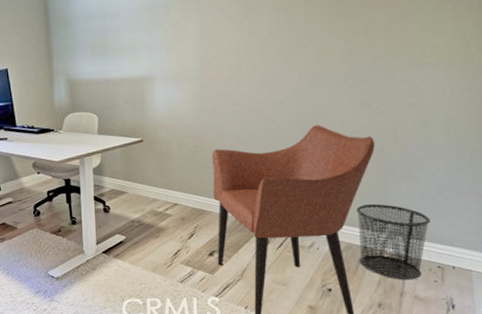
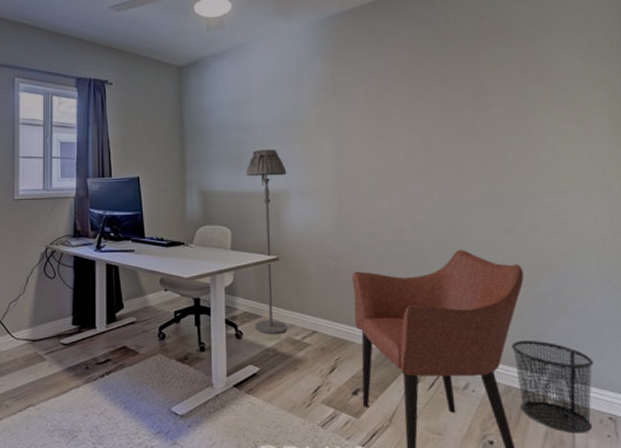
floor lamp: none [111,35,151,207] -> present [246,149,288,334]

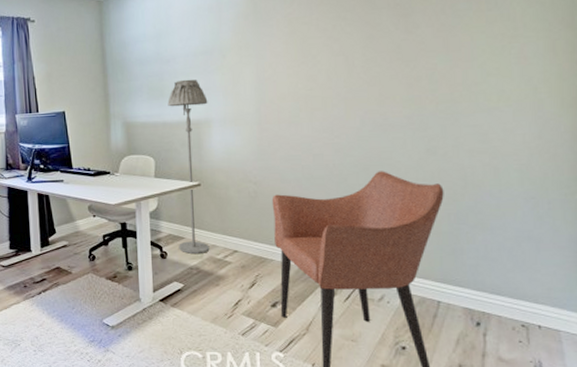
waste bin: present [511,339,594,434] -> none [428,254,510,340]

